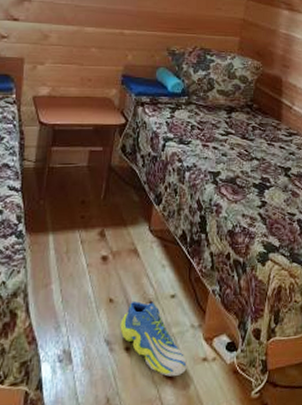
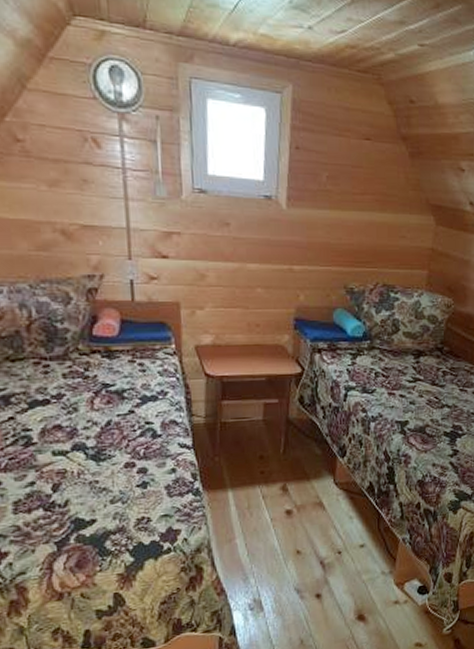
sneaker: present [120,301,188,377] -> none [309,552,380,619]

